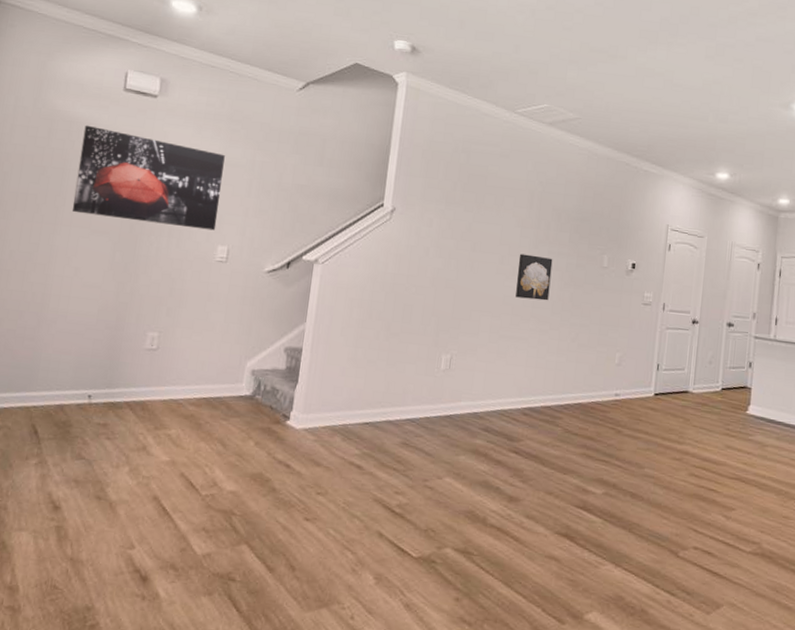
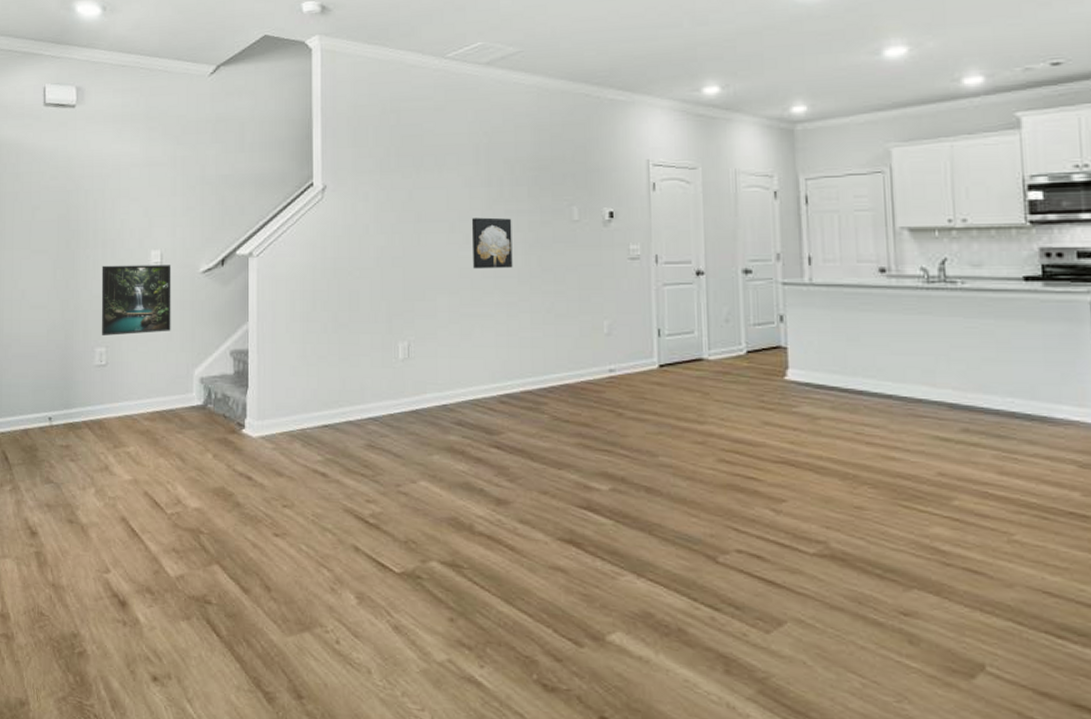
wall art: present [72,125,225,231] -> none [12,146,147,236]
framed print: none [156,254,237,324] -> present [101,265,171,336]

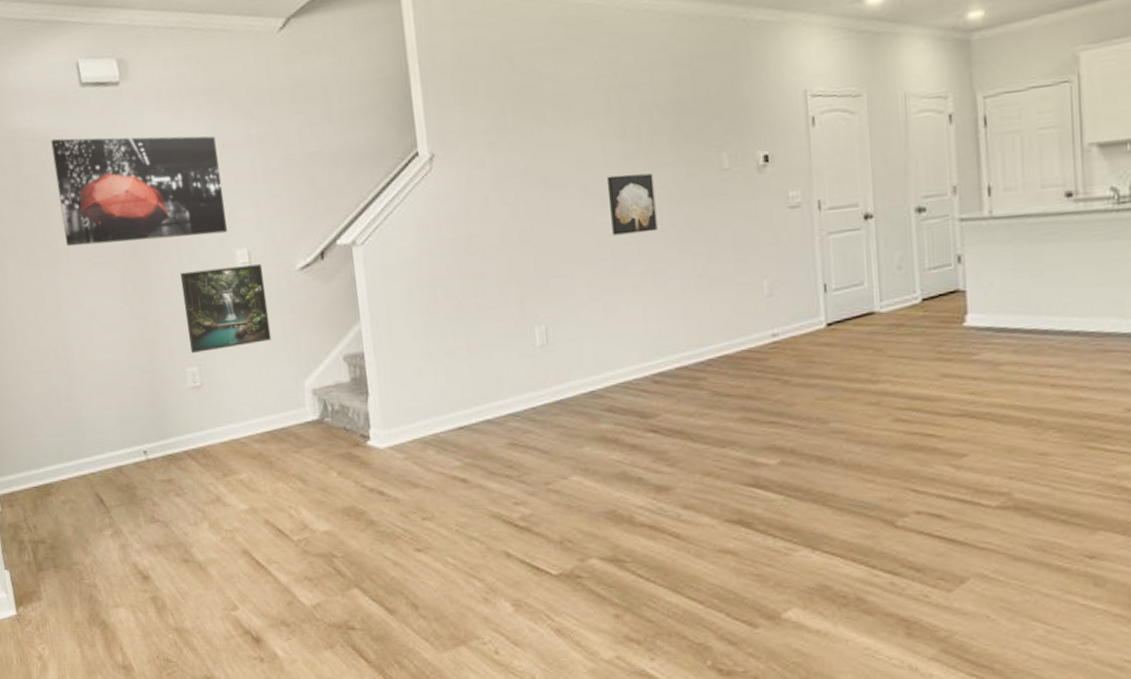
wall art: none [12,146,147,236] -> present [51,136,228,247]

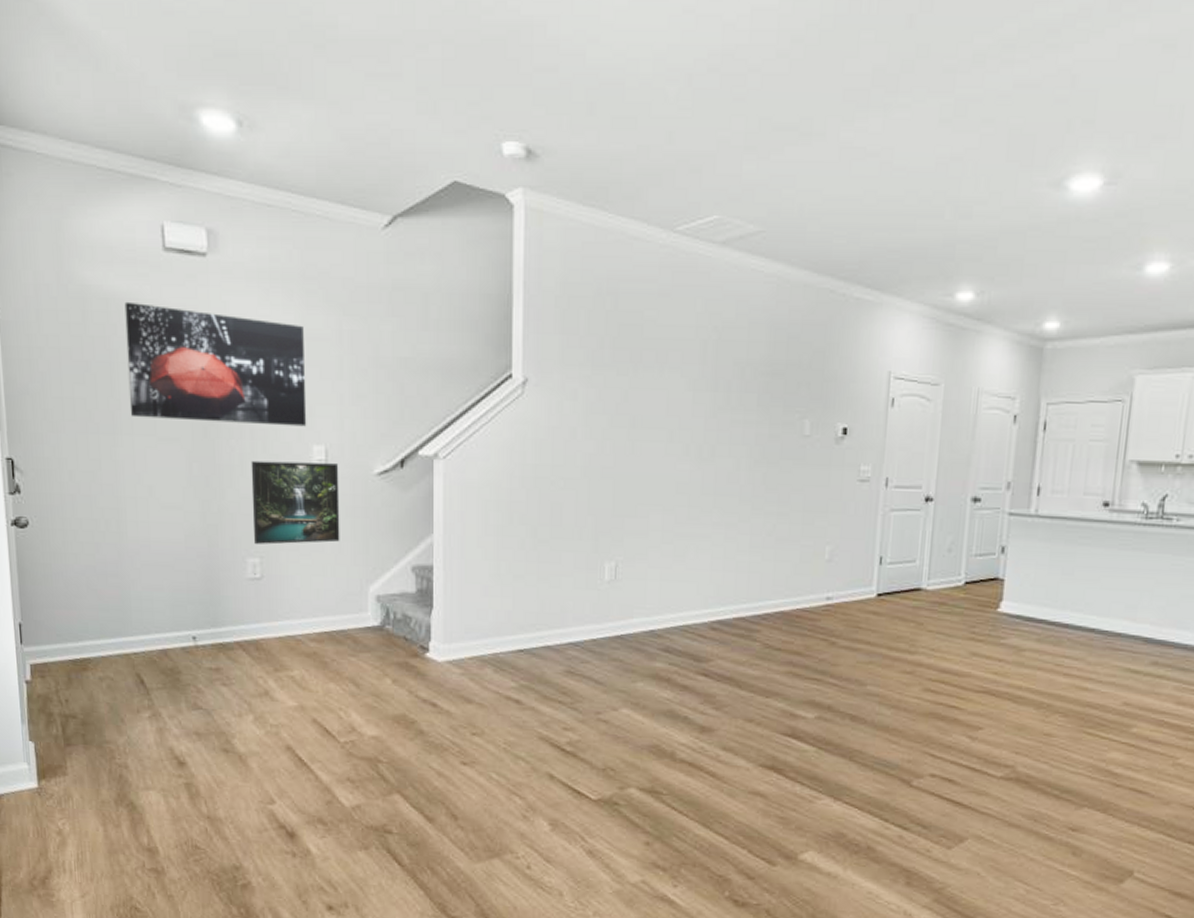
wall art: present [606,173,658,236] -> none [692,426,738,486]

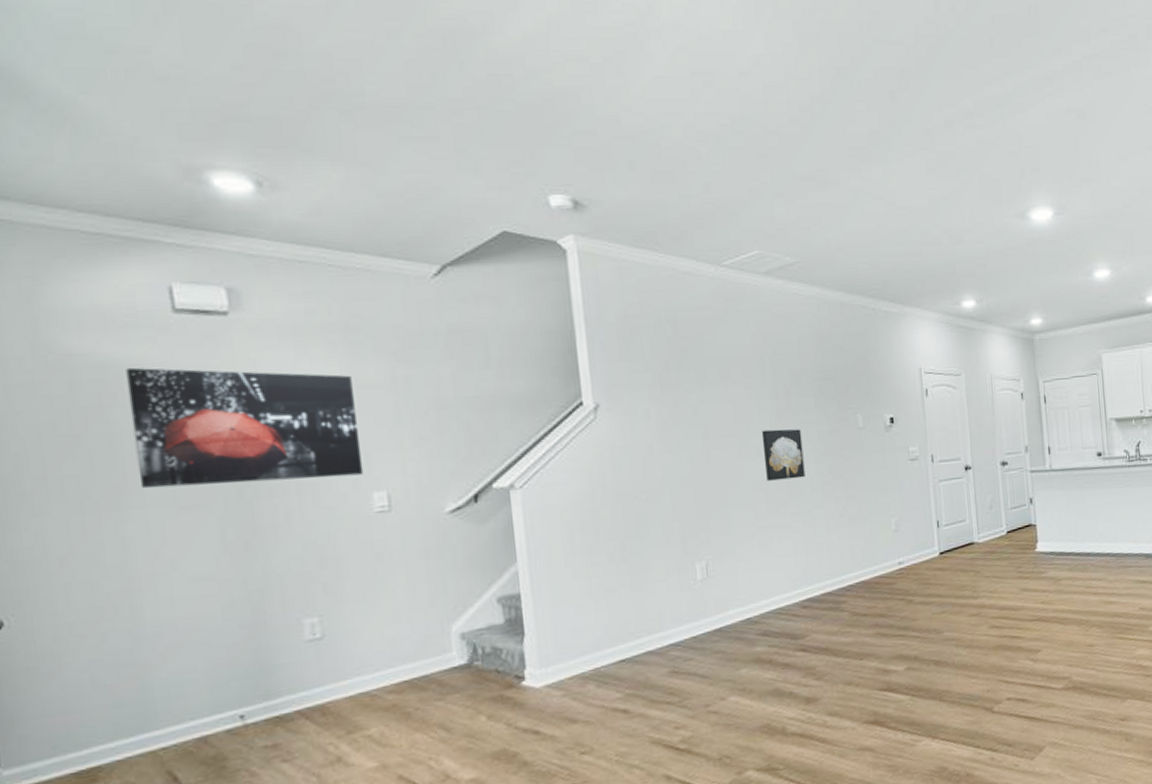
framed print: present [251,460,340,545] -> none [299,507,414,603]
wall art: none [692,426,738,486] -> present [761,429,806,481]

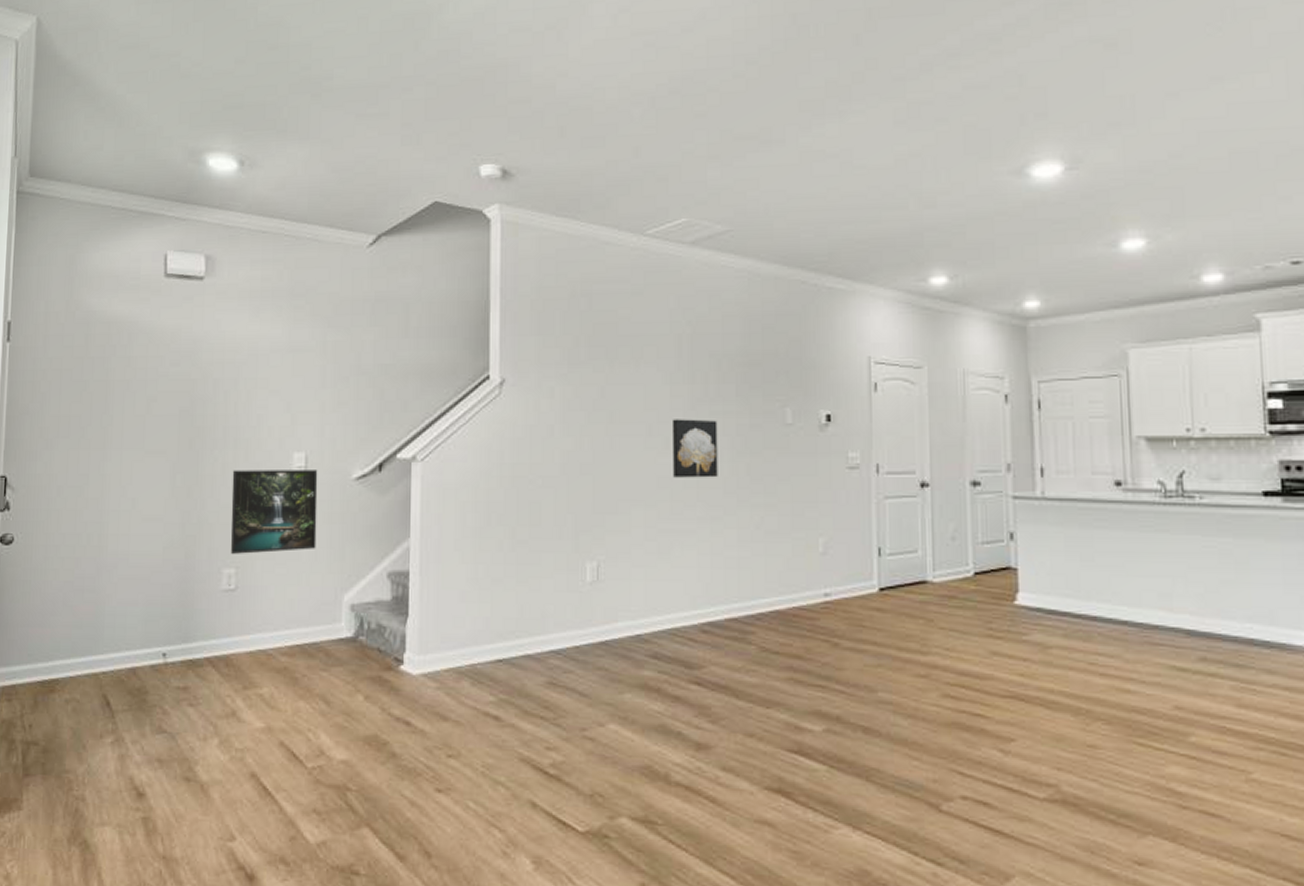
wall art: present [125,367,364,489] -> none [121,324,290,435]
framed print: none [299,507,414,603] -> present [230,470,318,554]

